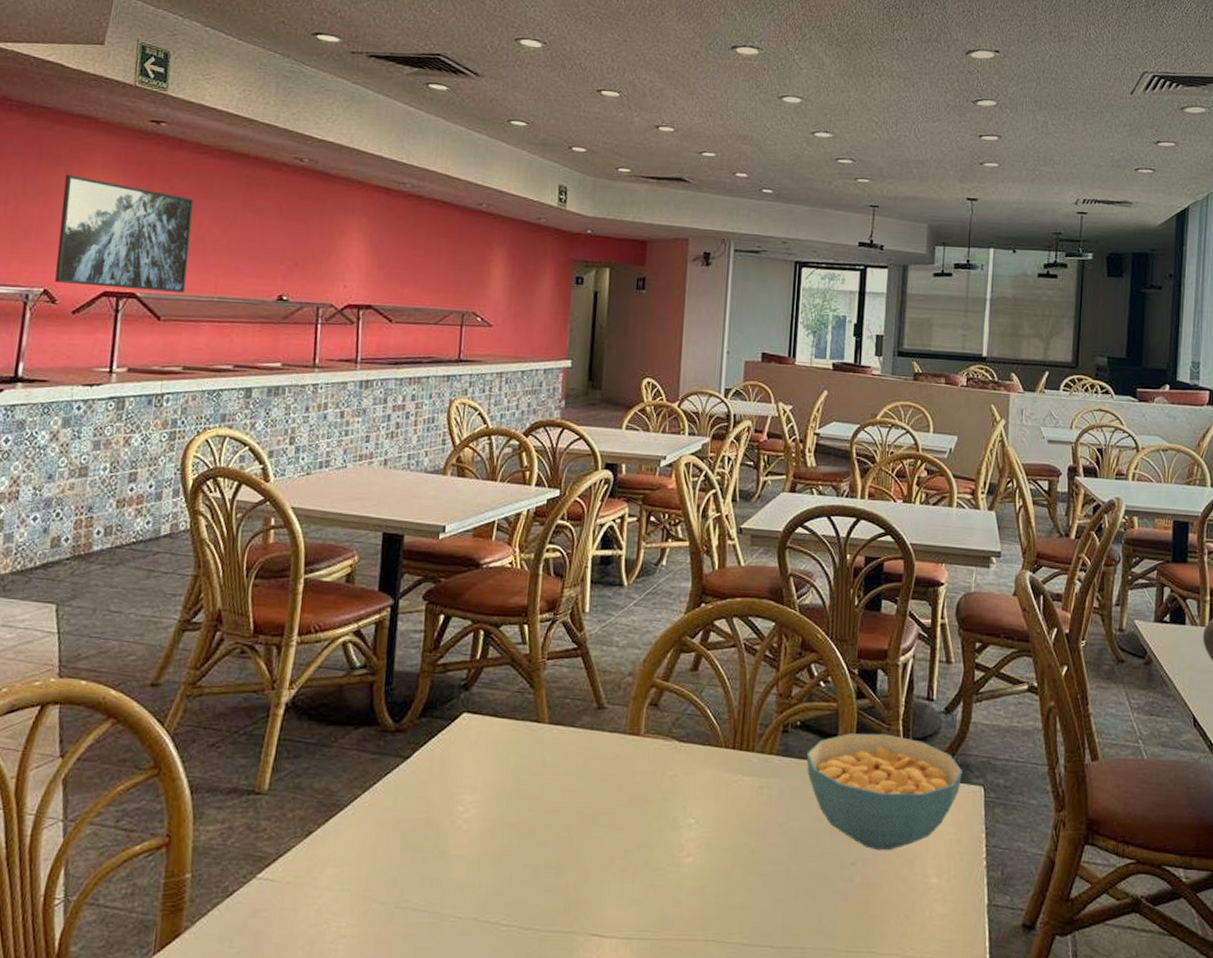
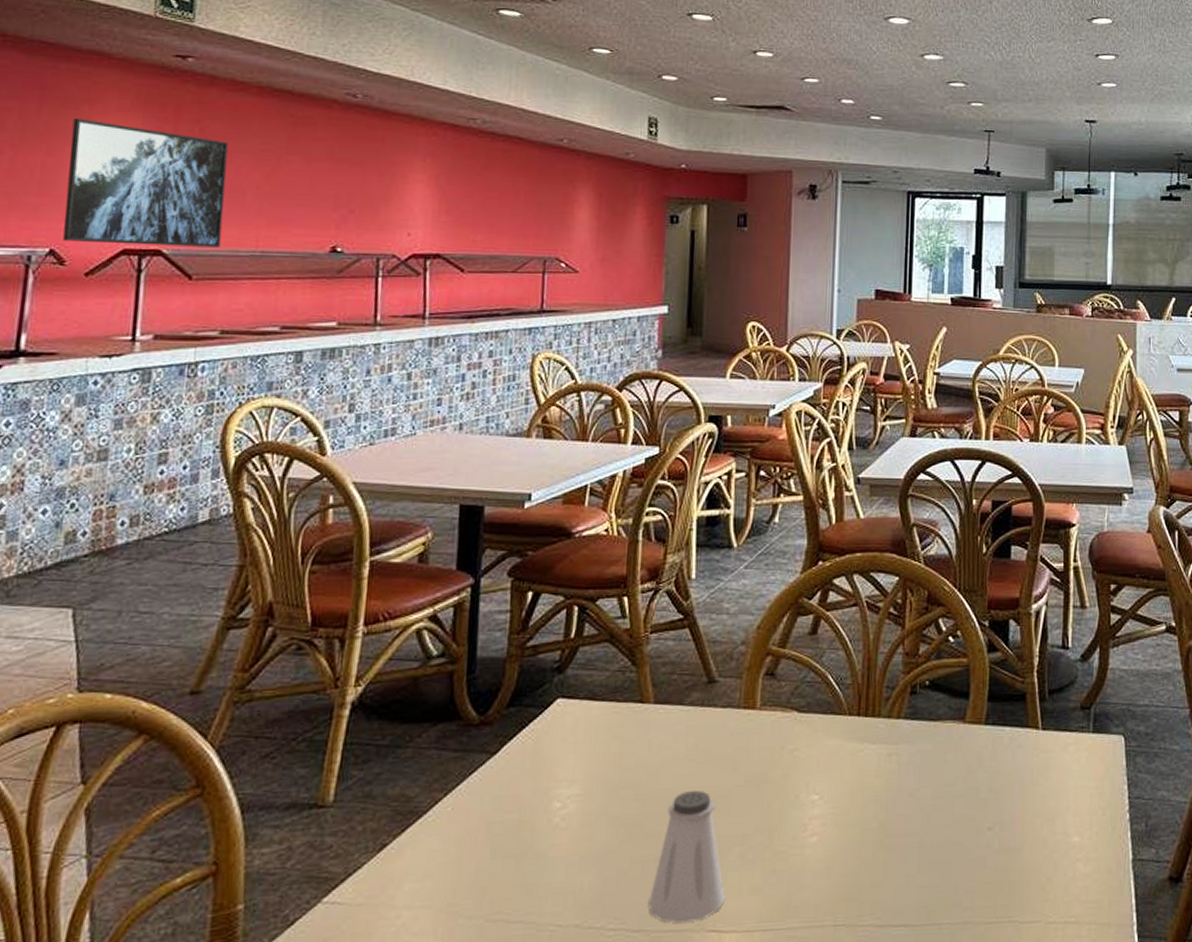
saltshaker: none [538,805,607,926] -> present [648,790,725,924]
cereal bowl: present [806,733,962,851] -> none [936,687,1101,813]

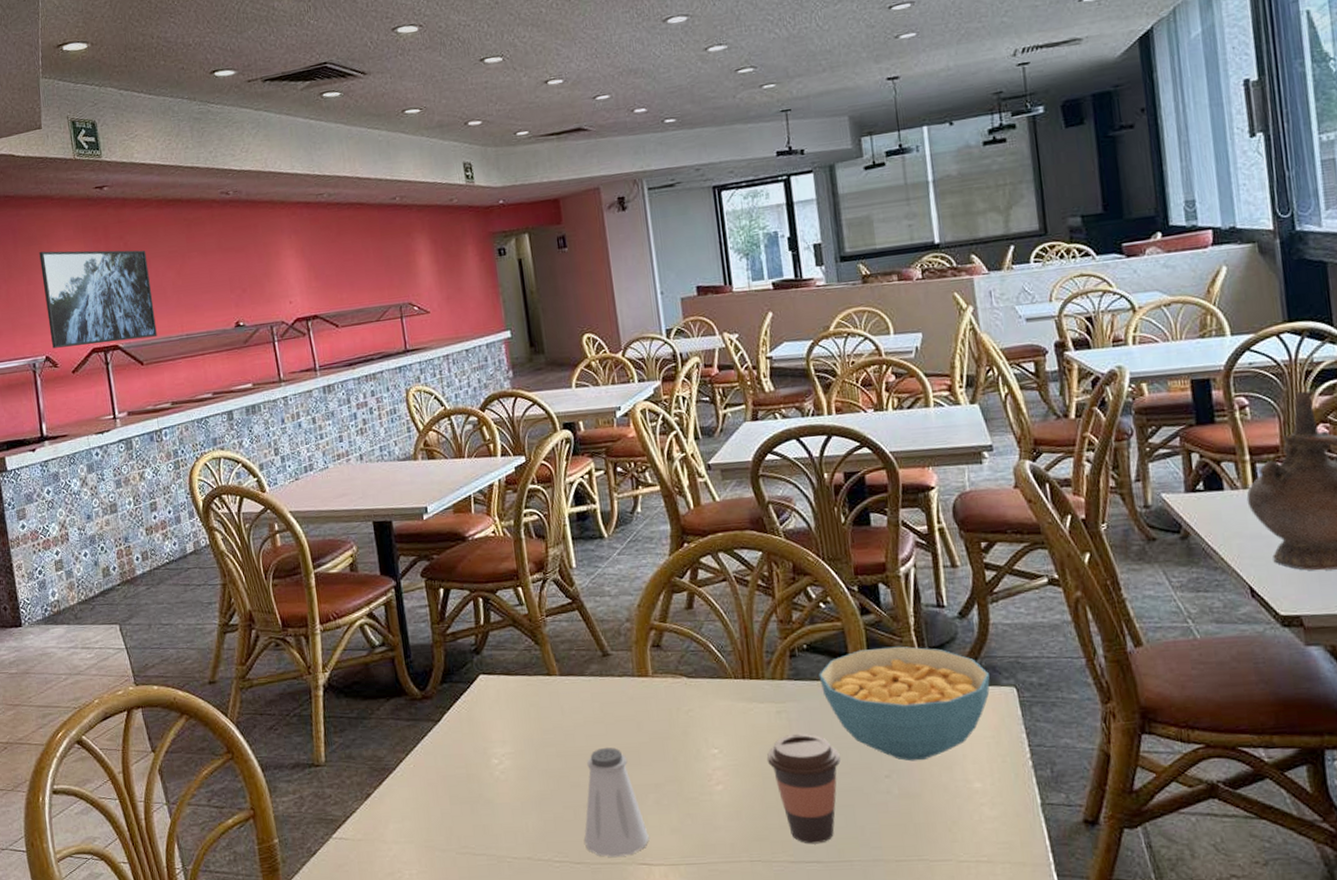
coffee cup: none [869,779,945,905] -> present [766,733,841,844]
cereal bowl: none [936,687,1101,813] -> present [818,646,990,762]

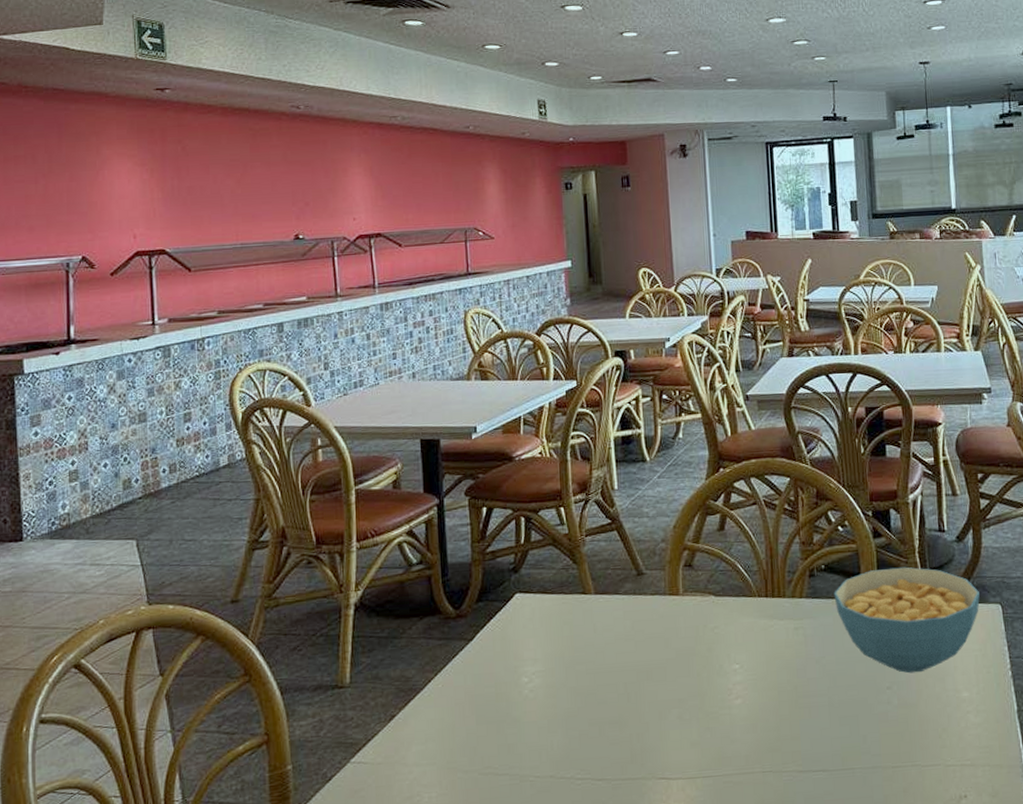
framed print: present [39,250,157,349] -> none [86,148,209,249]
saltshaker: present [584,747,649,858] -> none [607,664,670,773]
coffee cup: present [766,733,841,844] -> none [783,648,849,754]

